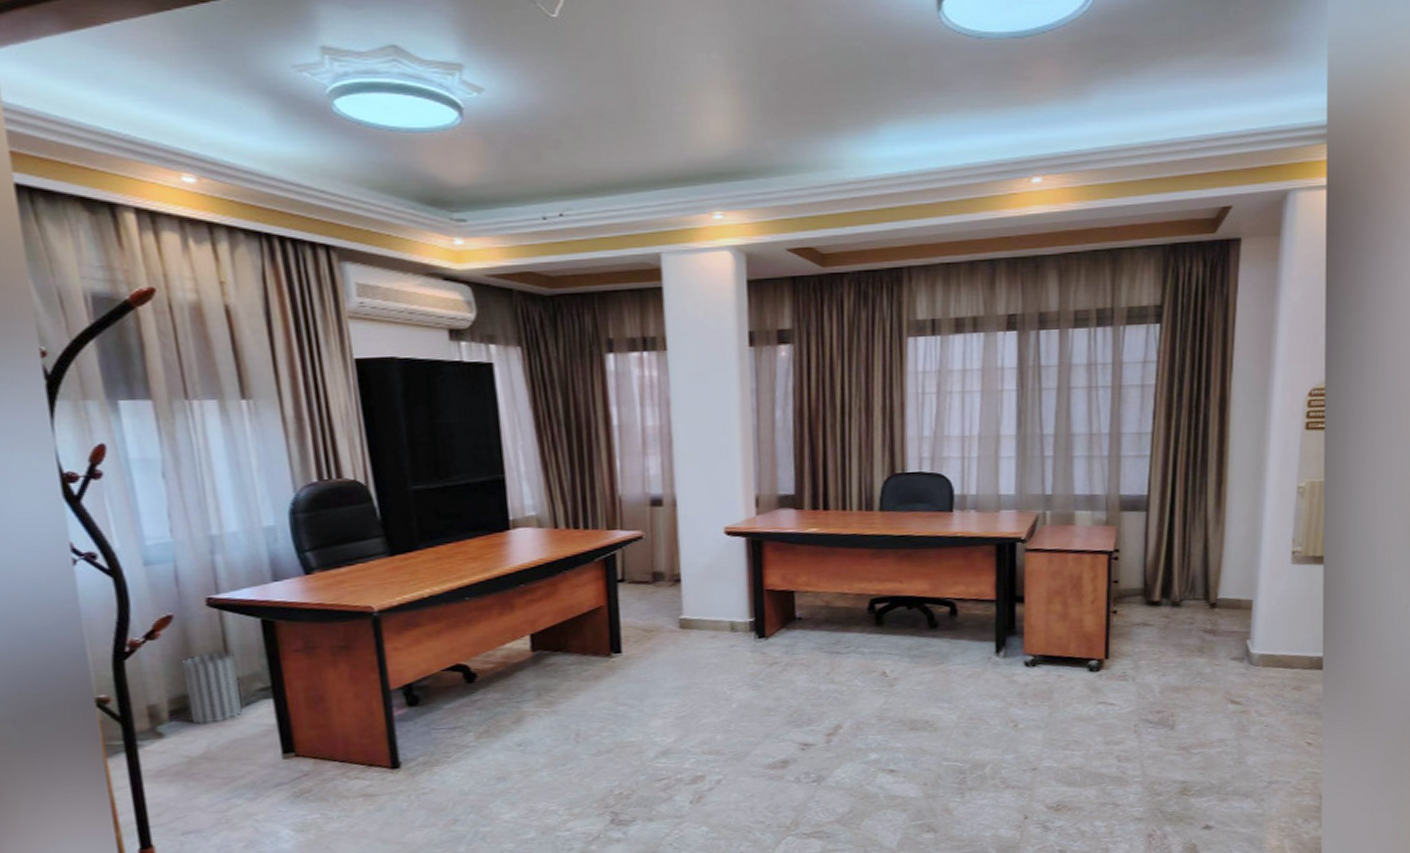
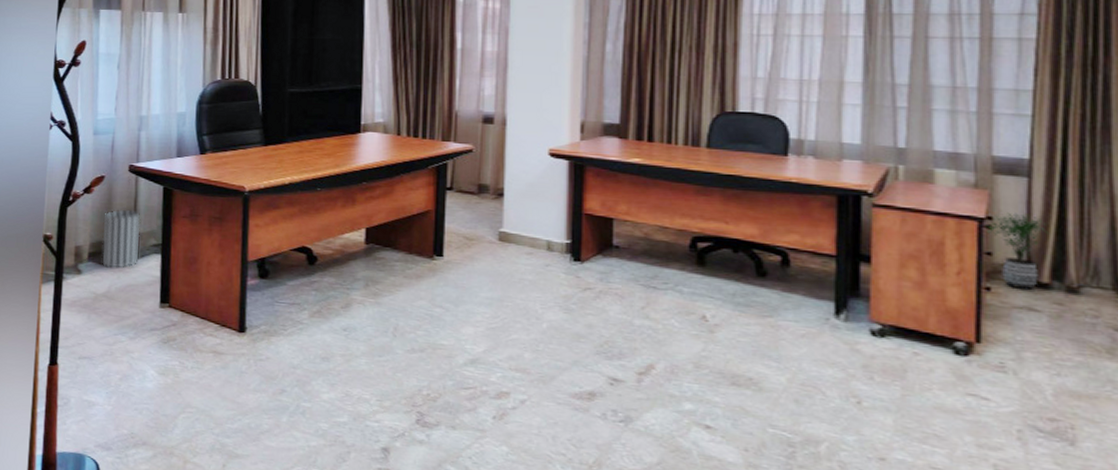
potted plant: none [1113,543,1160,610] -> present [985,212,1048,291]

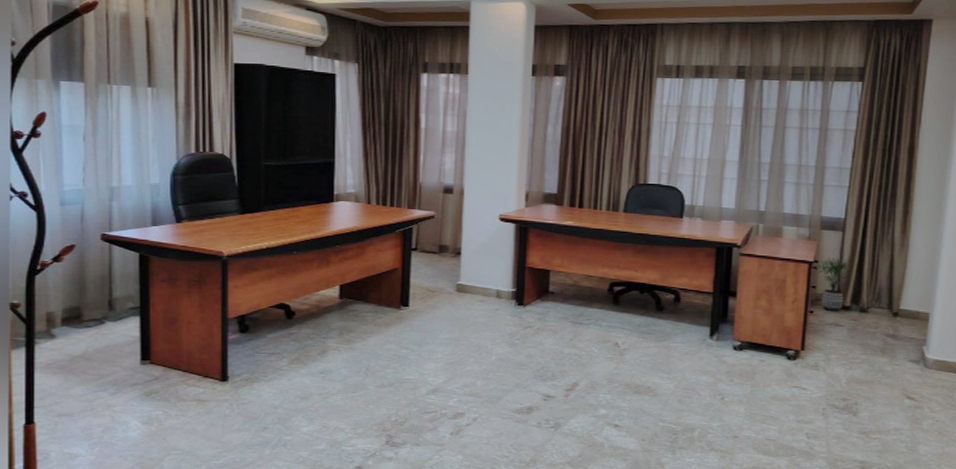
wastebasket: present [102,209,140,269] -> none [76,276,117,331]

